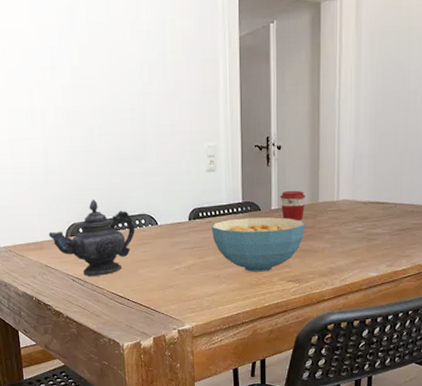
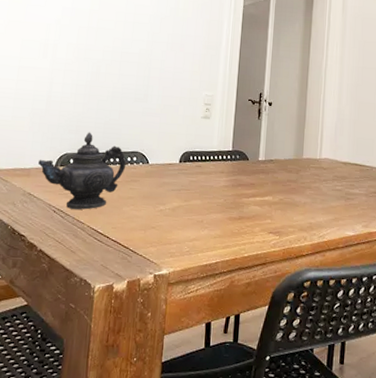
cereal bowl: present [211,217,306,272] -> none [200,165,289,221]
coffee cup: present [280,190,306,221] -> none [267,144,291,174]

